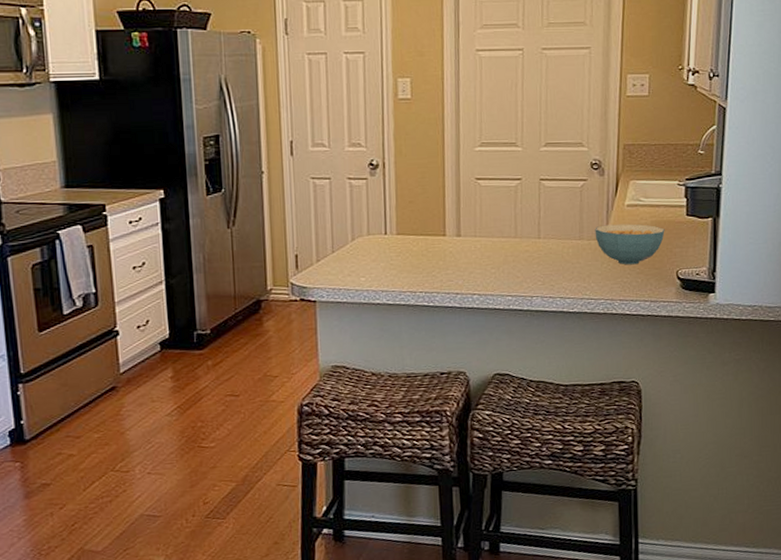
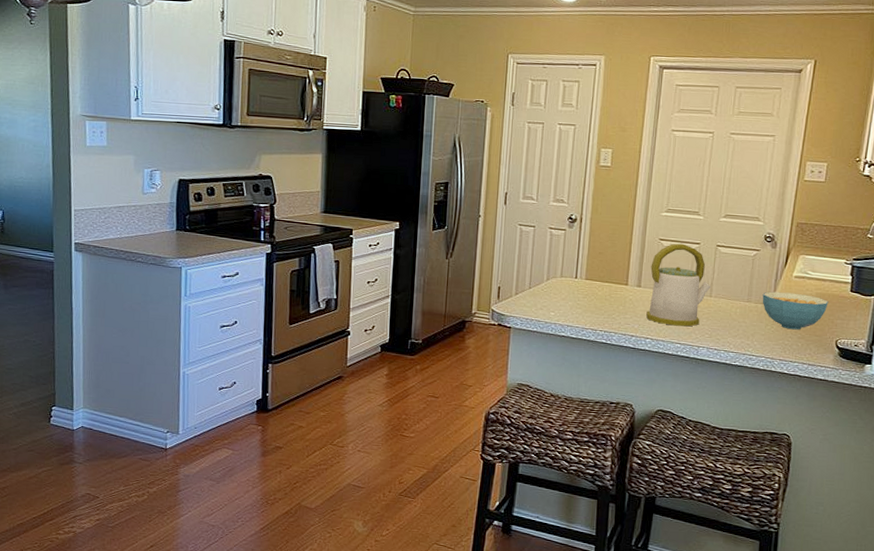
kettle: none [469,181,539,277] -> present [646,243,711,327]

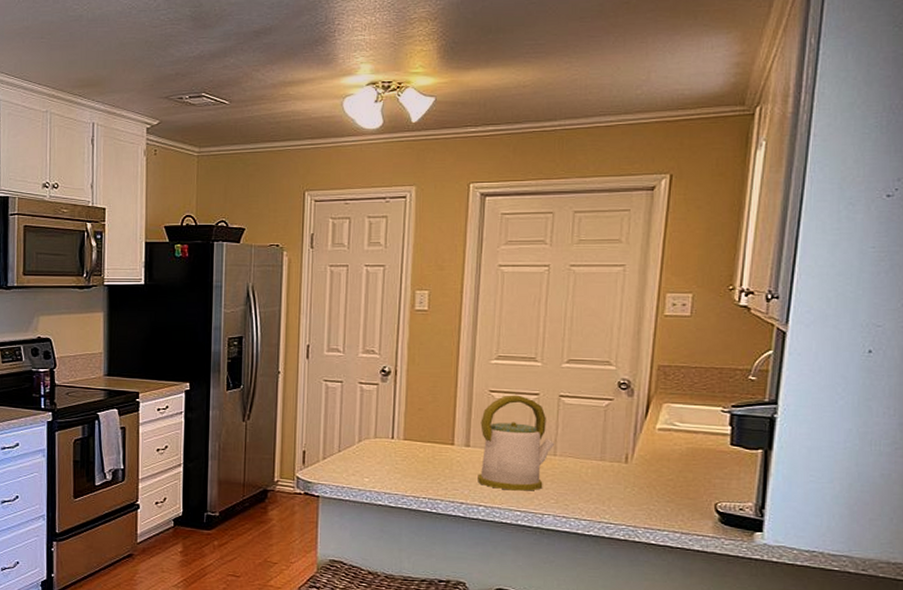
cereal bowl: present [762,291,829,330] -> none [619,447,703,492]

